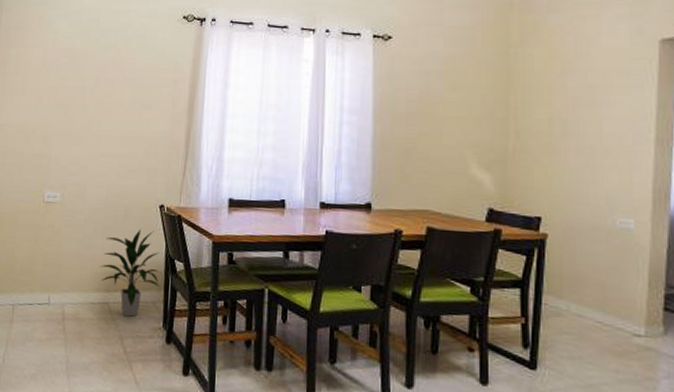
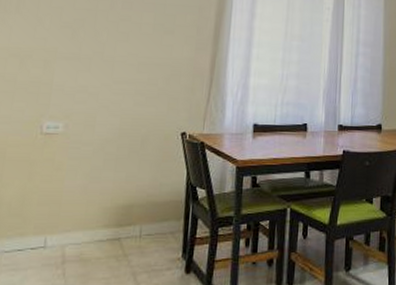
indoor plant: present [100,229,160,317] -> none [111,158,180,250]

